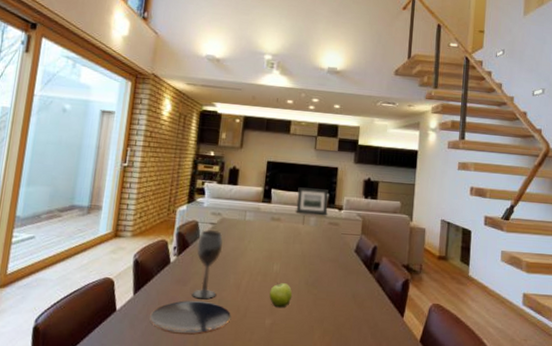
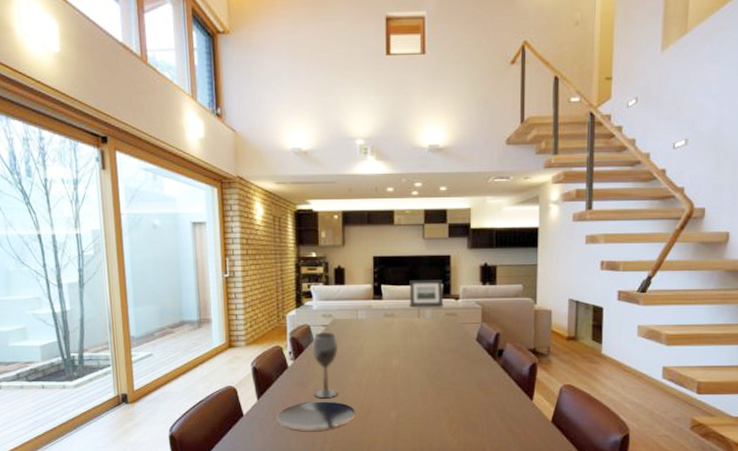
fruit: present [269,283,293,307] -> none [392,377,415,400]

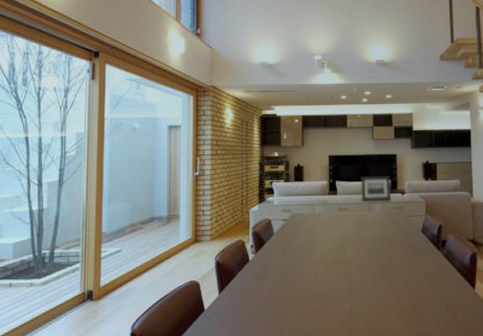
plate: present [276,400,356,432] -> none [236,293,313,326]
wine glass: present [311,332,339,399] -> none [271,226,297,292]

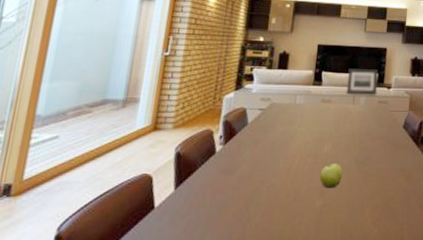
fruit: none [346,268,367,291] -> present [320,164,343,188]

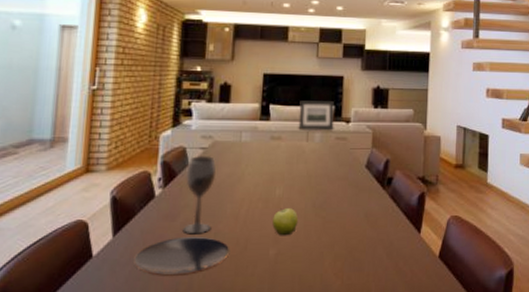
plate: none [192,188,281,226] -> present [133,236,230,276]
wine glass: none [239,116,272,187] -> present [182,156,216,235]

